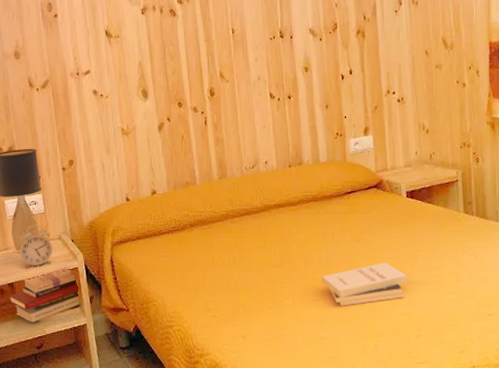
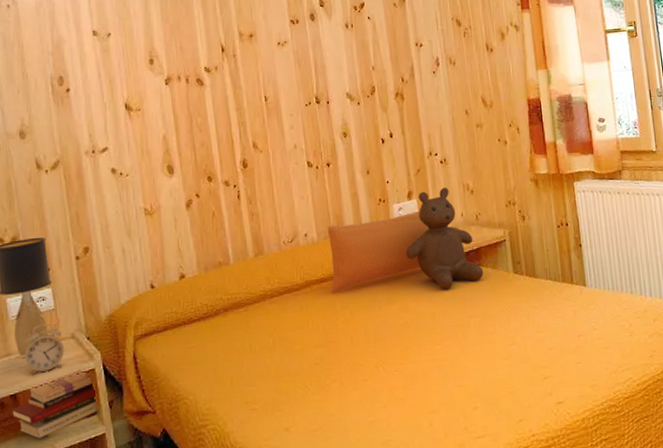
pillow: none [286,147,383,218] -> present [327,211,429,293]
books: present [321,262,408,306] -> none [369,332,461,384]
teddy bear: none [360,125,435,224] -> present [406,187,484,290]

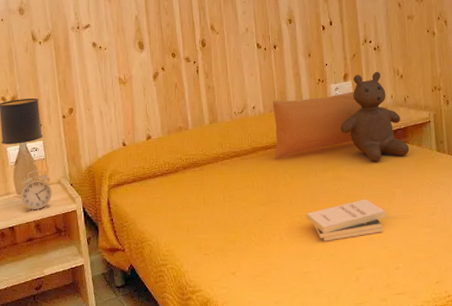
books: present [11,369,100,439] -> none [9,210,80,264]
books: none [369,332,461,384] -> present [306,199,386,241]

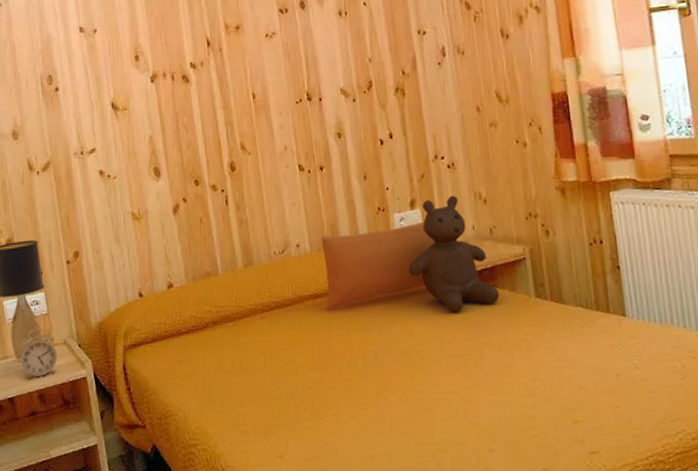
books: present [306,199,386,241] -> none [368,360,473,416]

